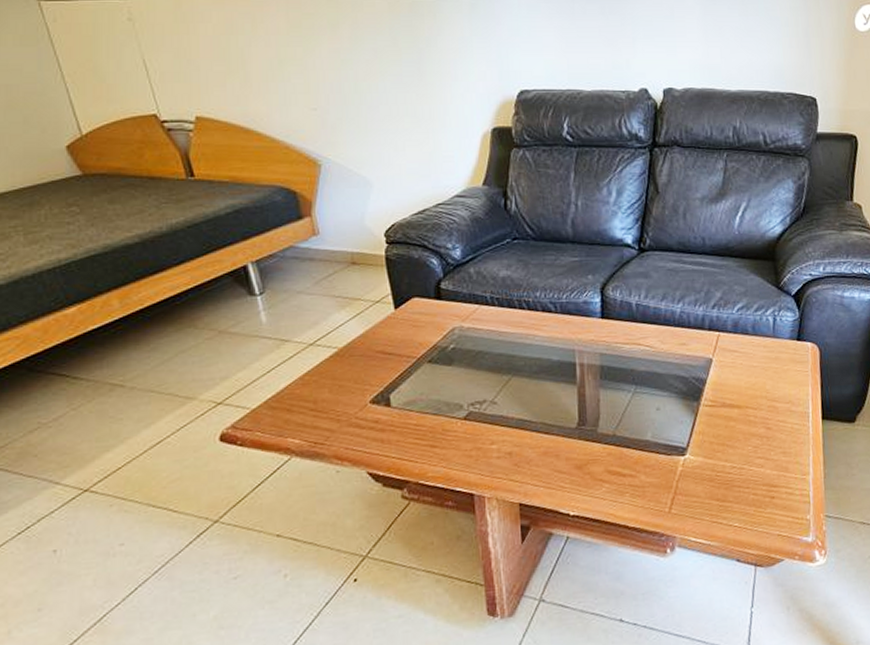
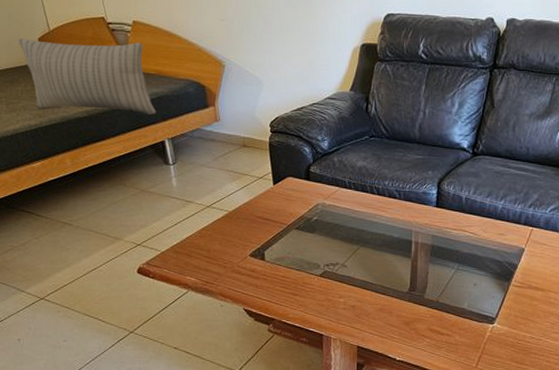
pillow: none [37,143,235,238] -> present [18,38,157,116]

